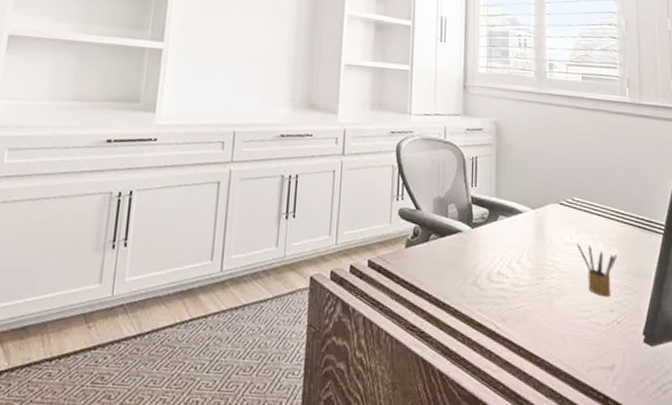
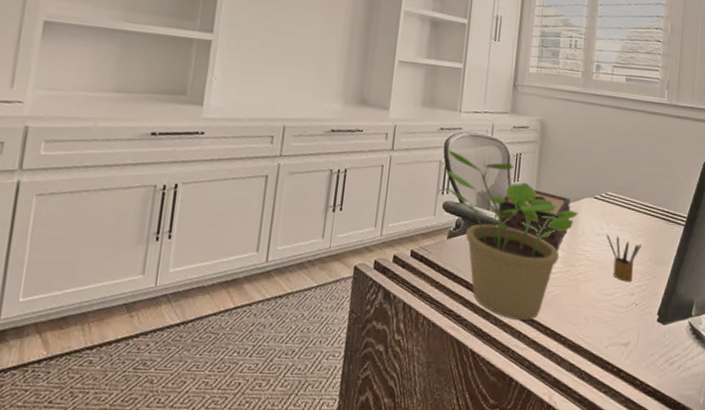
potted plant: none [397,154,544,338] -> present [443,150,579,320]
tissue box: none [457,195,535,262] -> present [498,189,571,251]

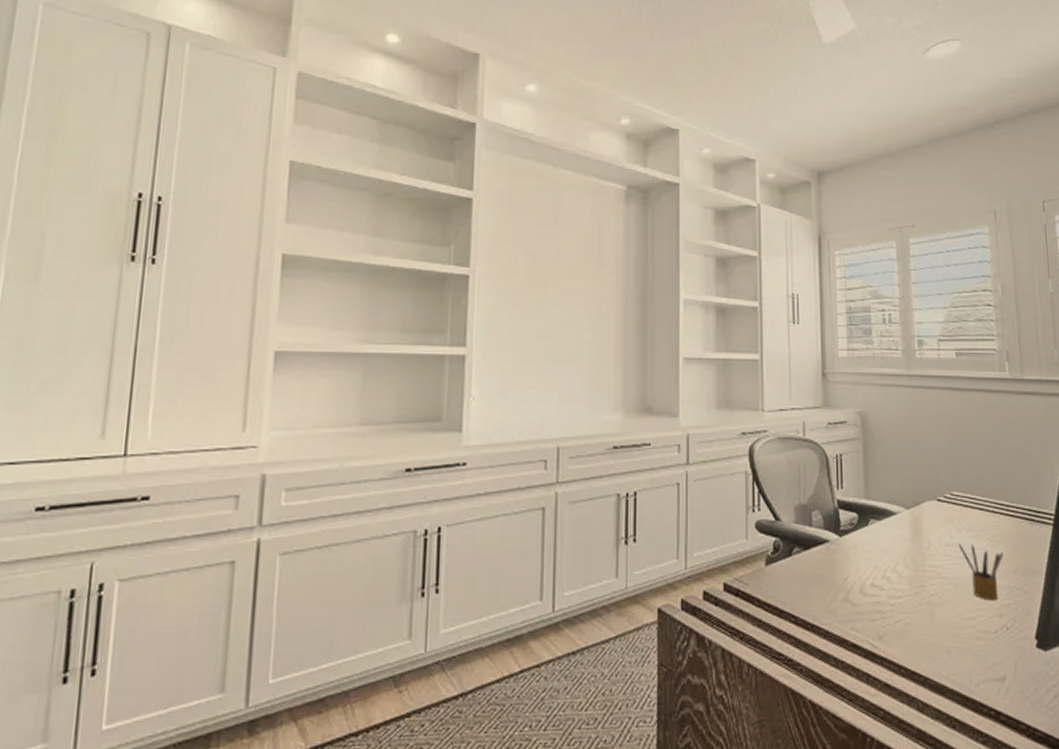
potted plant: present [443,150,579,320] -> none [751,458,921,659]
tissue box: present [498,189,571,251] -> none [822,496,911,570]

